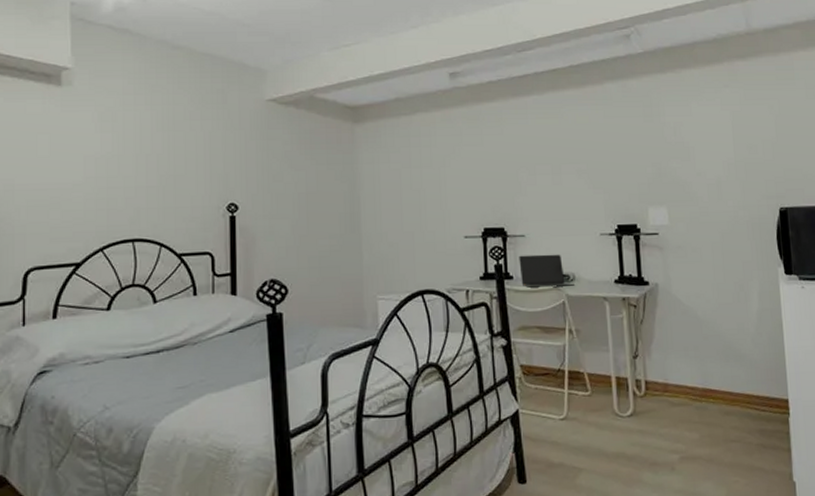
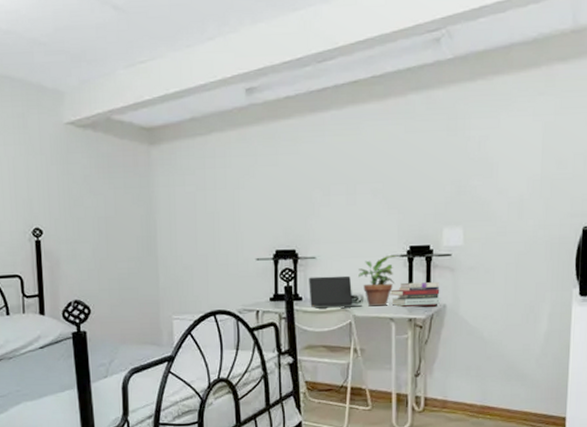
potted plant: none [568,234,605,285] -> present [358,255,396,307]
books: none [602,260,652,287] -> present [390,281,440,308]

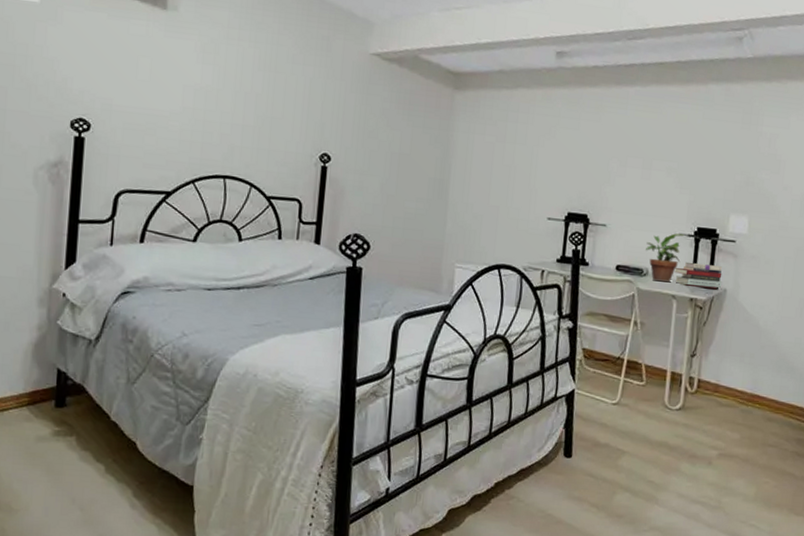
laptop: present [309,275,363,309] -> none [596,244,648,280]

